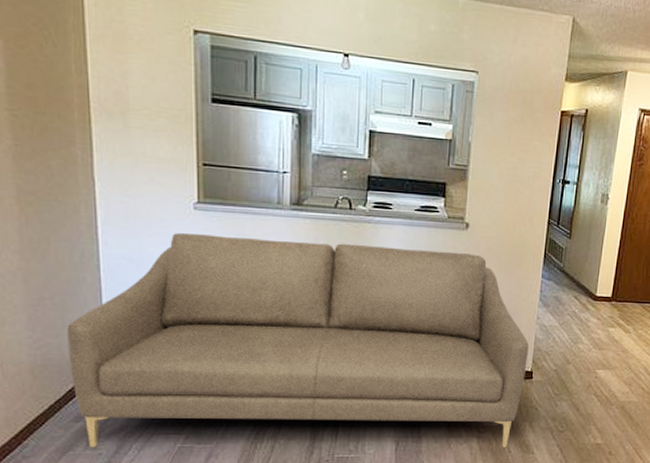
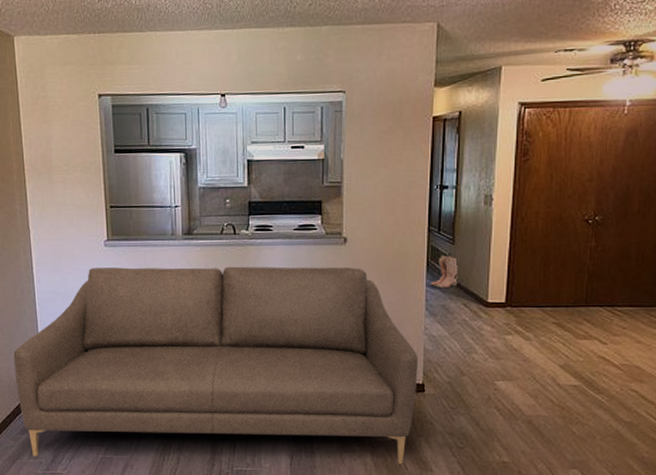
boots: none [545,248,574,281] -> present [430,255,459,289]

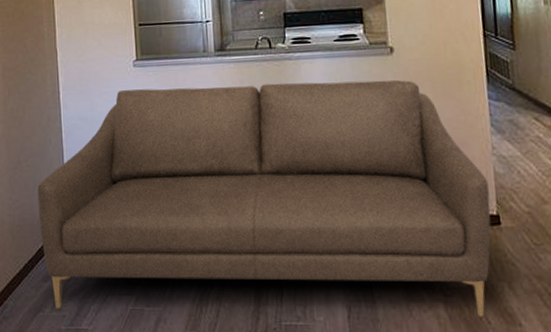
boots: present [430,255,459,289] -> none [492,62,525,101]

